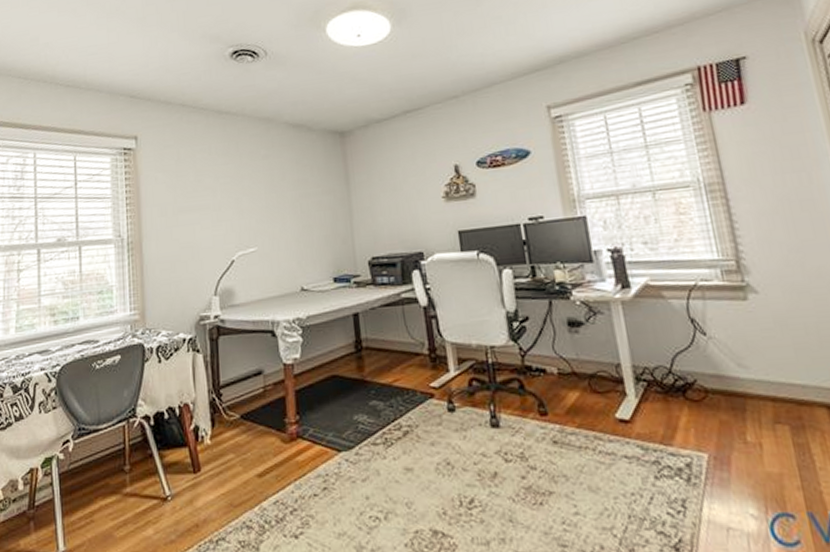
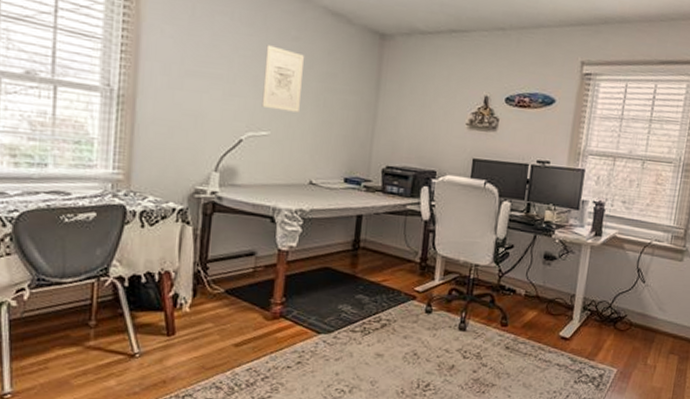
wall art: none [242,168,280,226] -> present [261,45,304,113]

